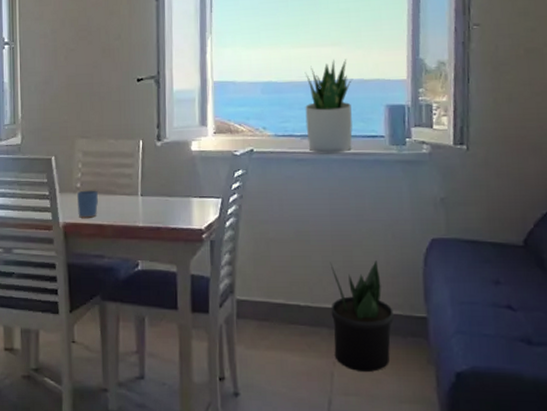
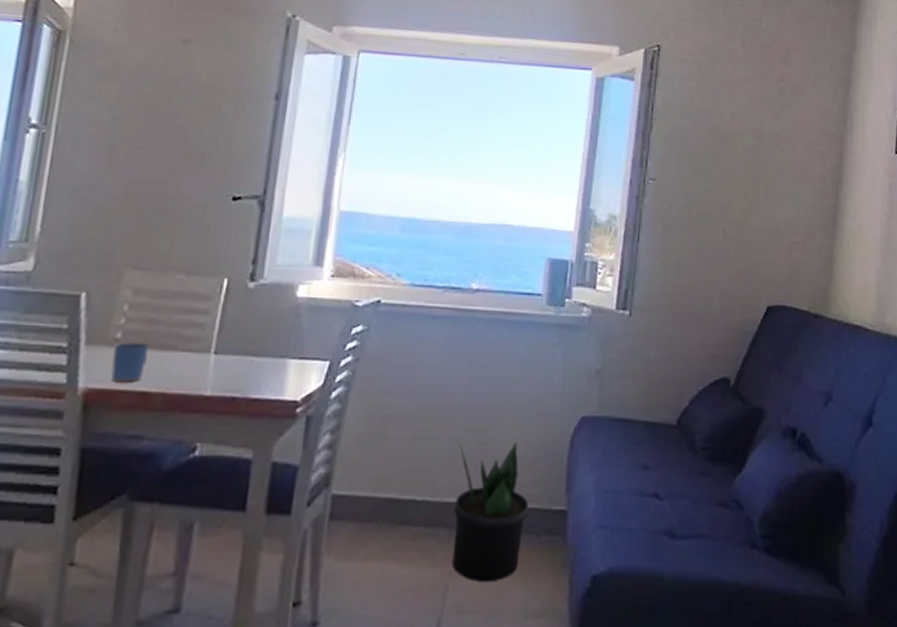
planter: present [304,59,353,154] -> none [450,200,513,312]

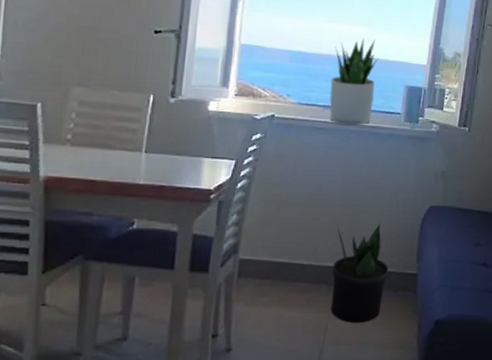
mug: present [110,343,148,382] -> none [65,142,93,173]
planter: none [450,200,513,312] -> present [329,38,378,126]

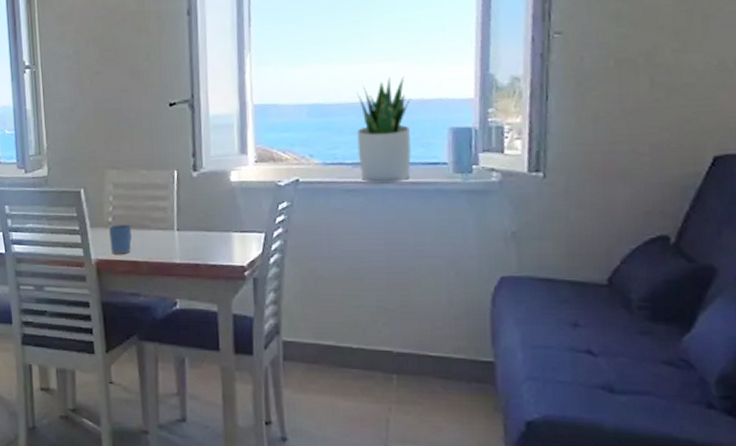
mug: none [65,142,93,173] -> present [109,224,132,254]
planter: present [330,224,389,323] -> none [385,300,457,419]

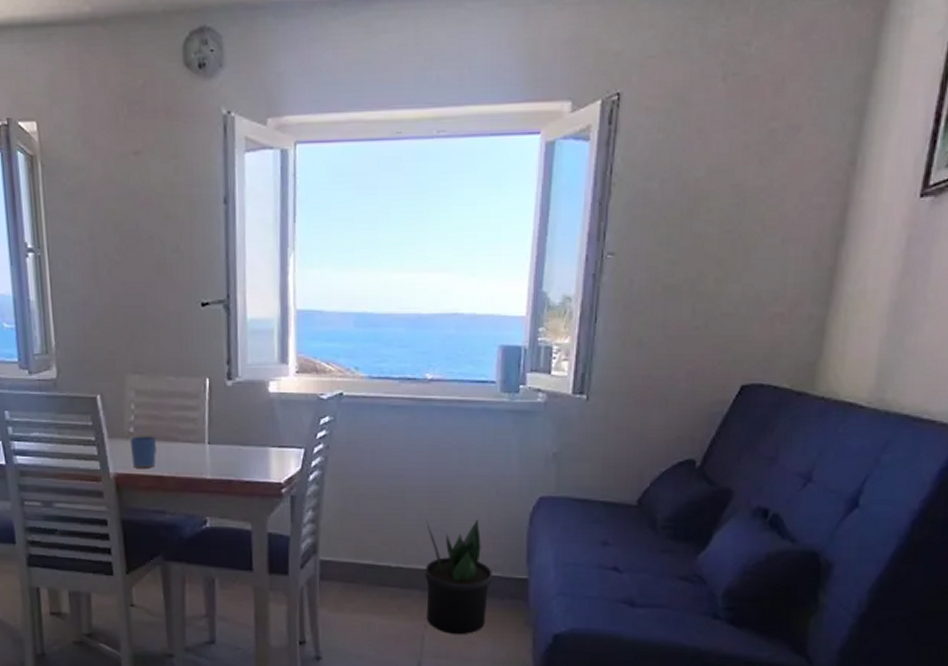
planter: present [356,76,411,184] -> none [405,288,463,401]
planter: none [385,300,457,419] -> present [425,519,492,634]

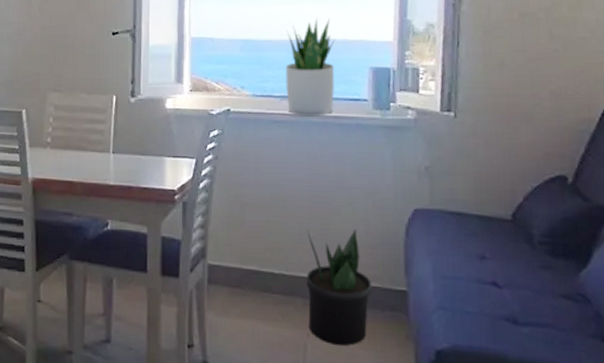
mug: present [130,436,156,468] -> none [48,145,68,174]
planter: none [405,288,463,401] -> present [285,18,336,117]

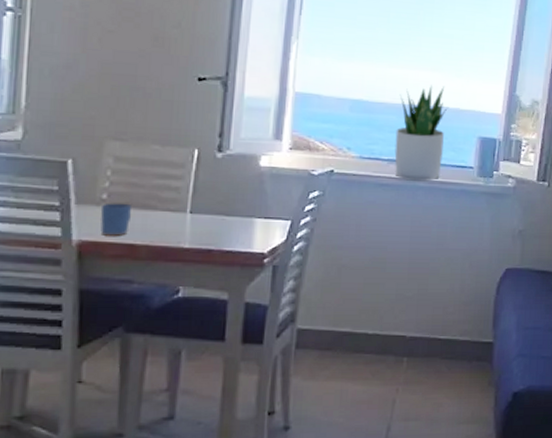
mug: none [48,145,68,174] -> present [100,203,131,236]
planter: present [306,229,372,346] -> none [398,289,462,397]

